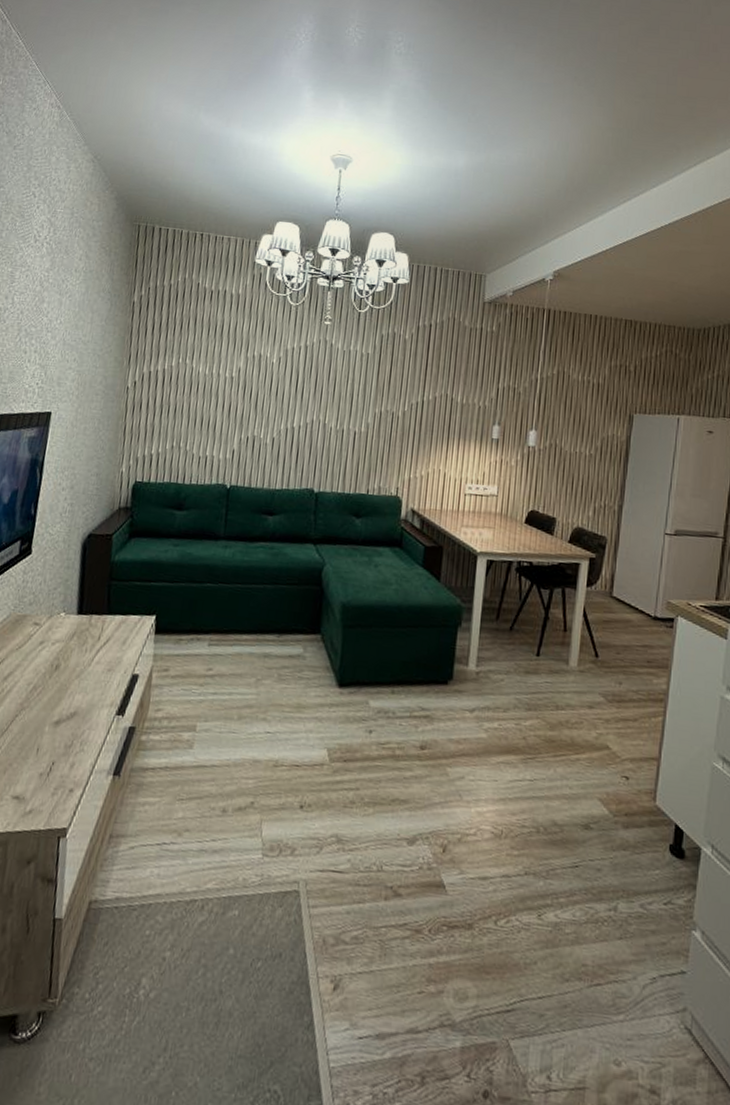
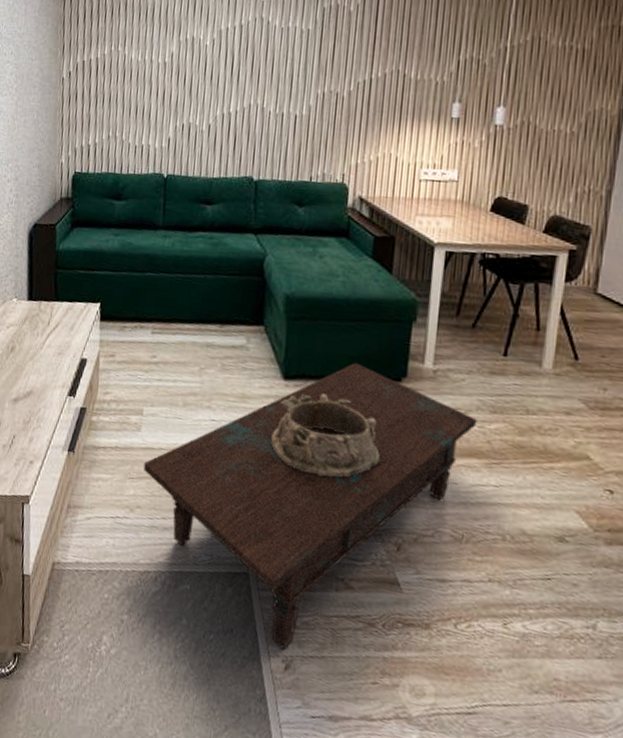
coffee table: none [194,667,515,970] -> present [143,362,478,651]
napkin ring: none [325,699,428,784] -> present [271,393,380,478]

